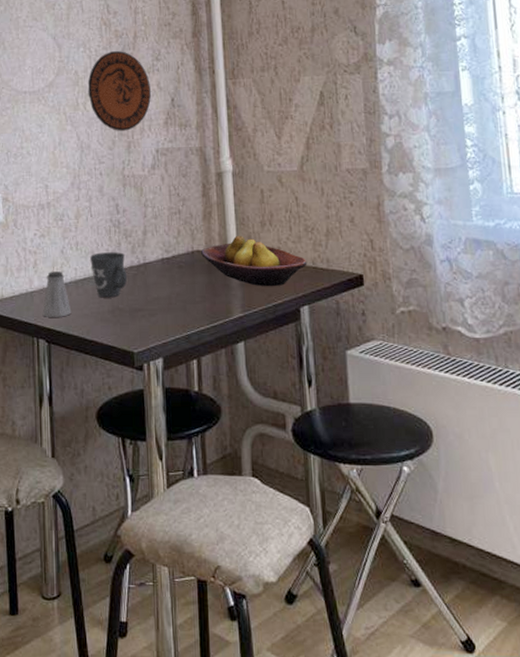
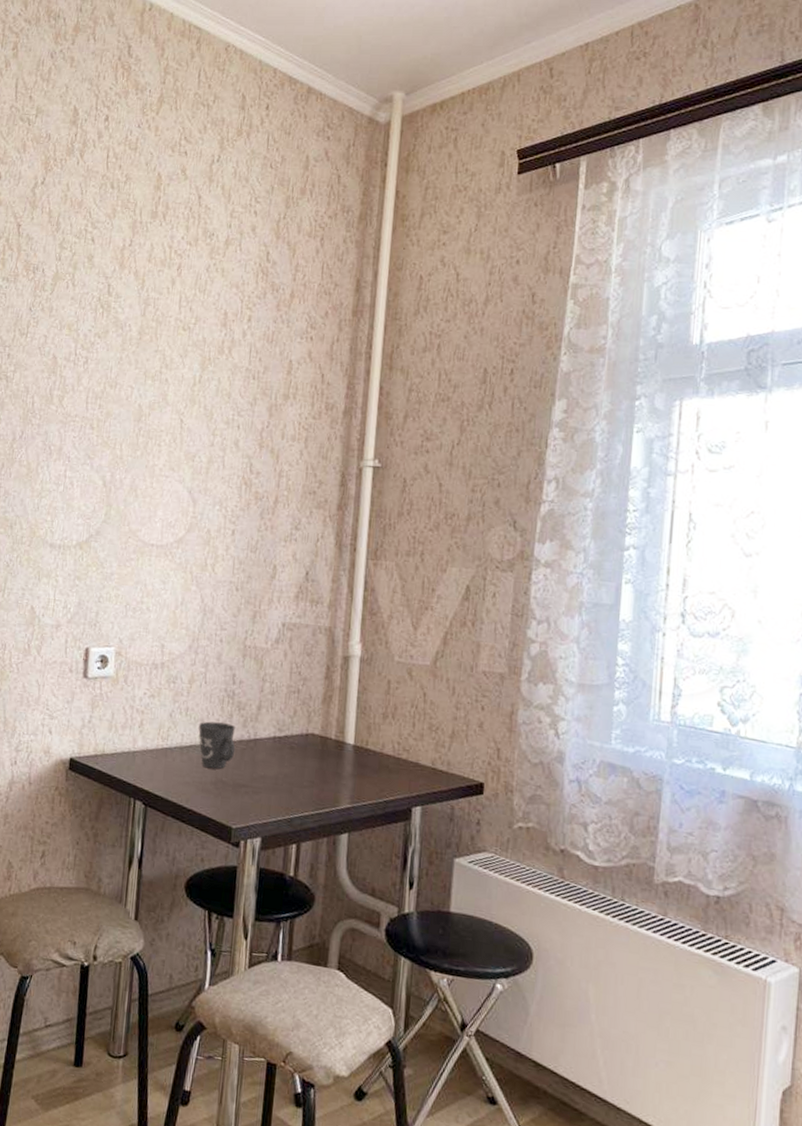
saltshaker: present [42,271,72,317] -> none [142,734,173,782]
decorative plate: present [87,51,151,131] -> none [218,514,286,600]
fruit bowl: present [201,235,308,287] -> none [316,724,427,782]

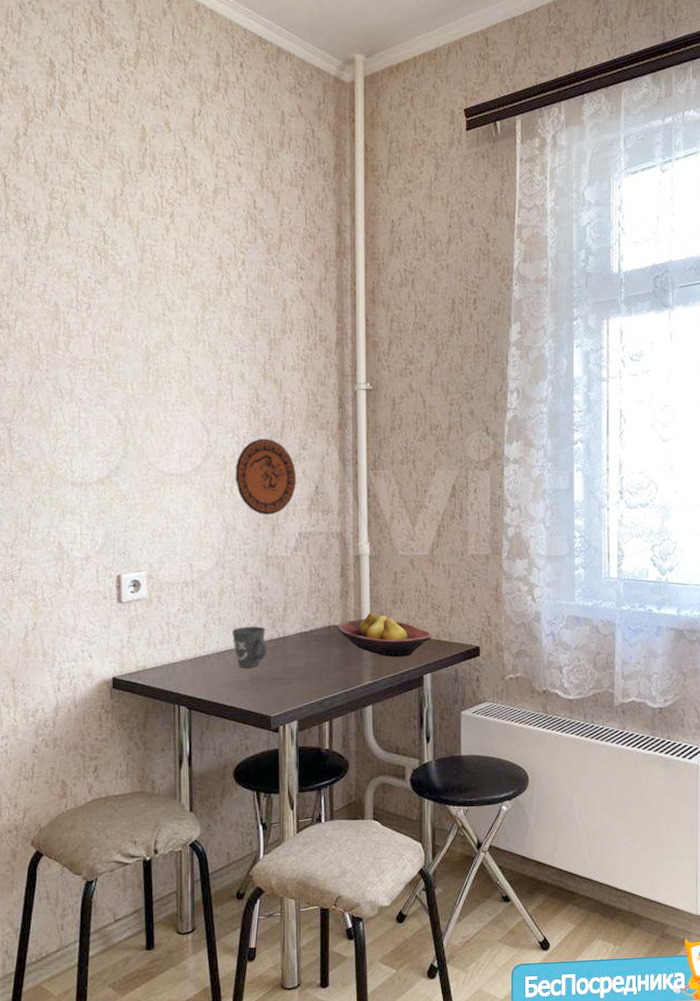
decorative plate: none [218,514,286,600] -> present [235,439,296,515]
fruit bowl: none [316,724,427,782] -> present [337,612,432,658]

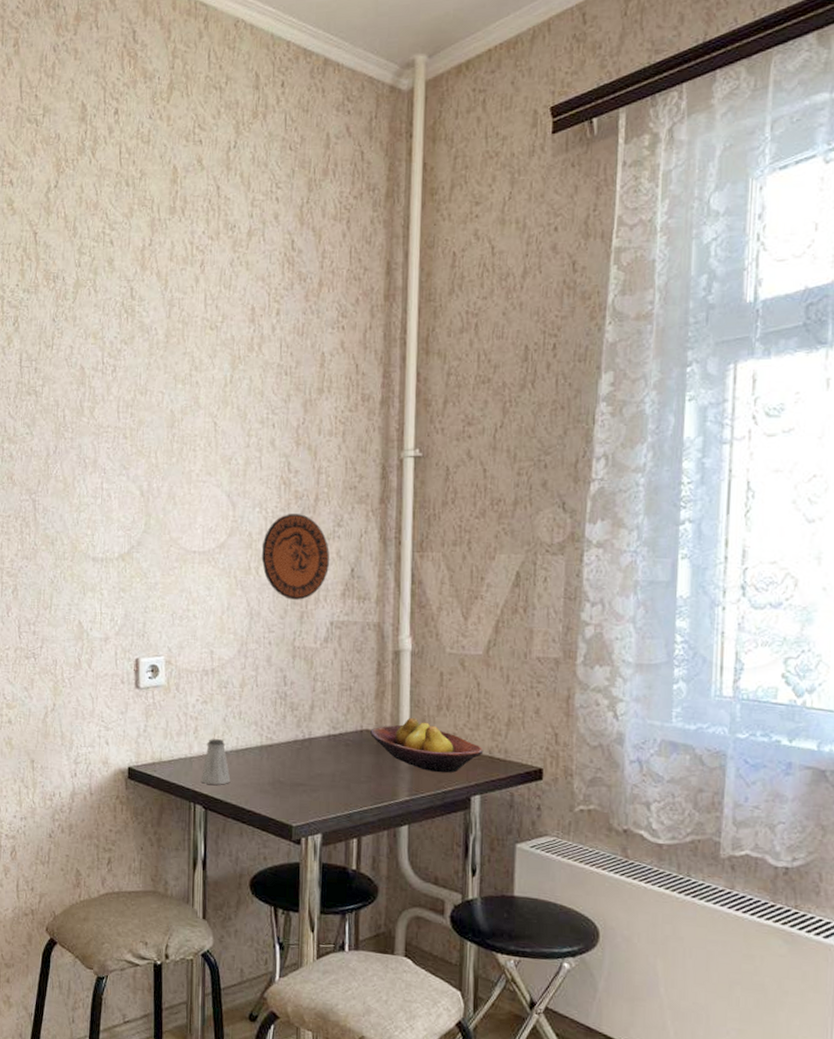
saltshaker: none [184,644,213,686] -> present [200,739,231,785]
mug: present [232,626,267,668] -> none [253,723,291,770]

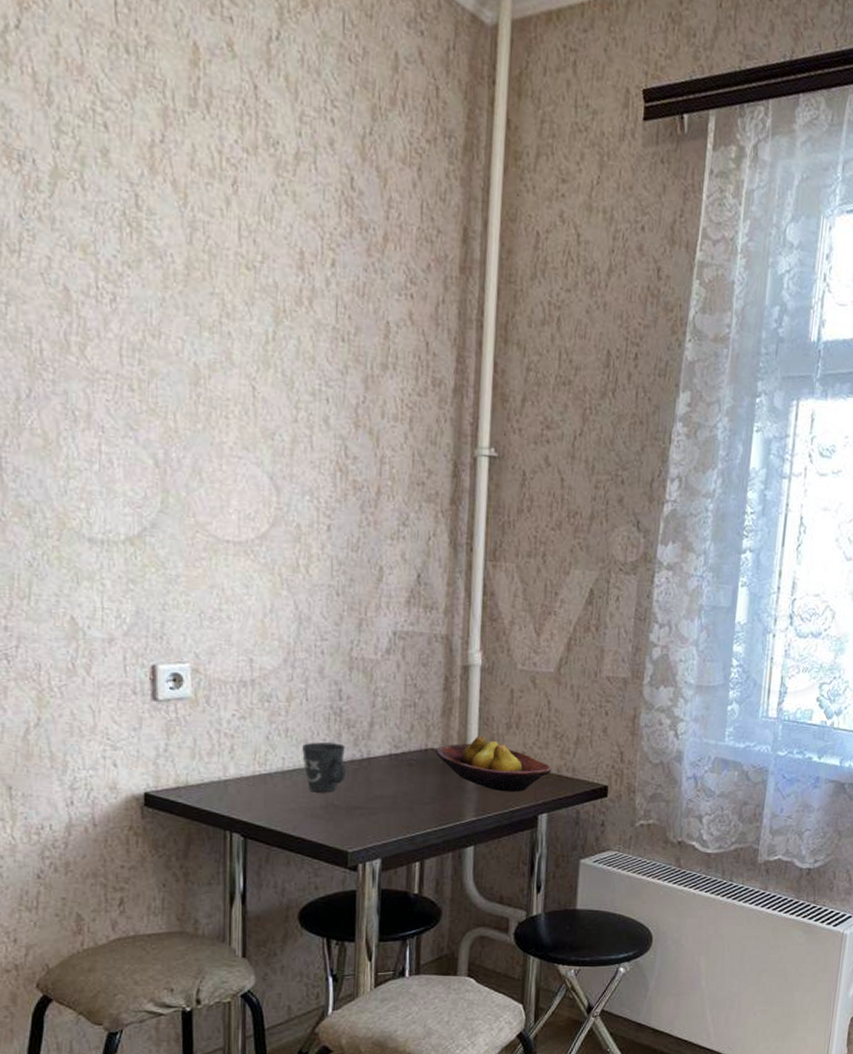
saltshaker: present [200,739,231,785] -> none [238,759,275,810]
mug: none [253,723,291,770] -> present [302,742,347,793]
decorative plate: present [261,514,329,600] -> none [312,506,393,606]

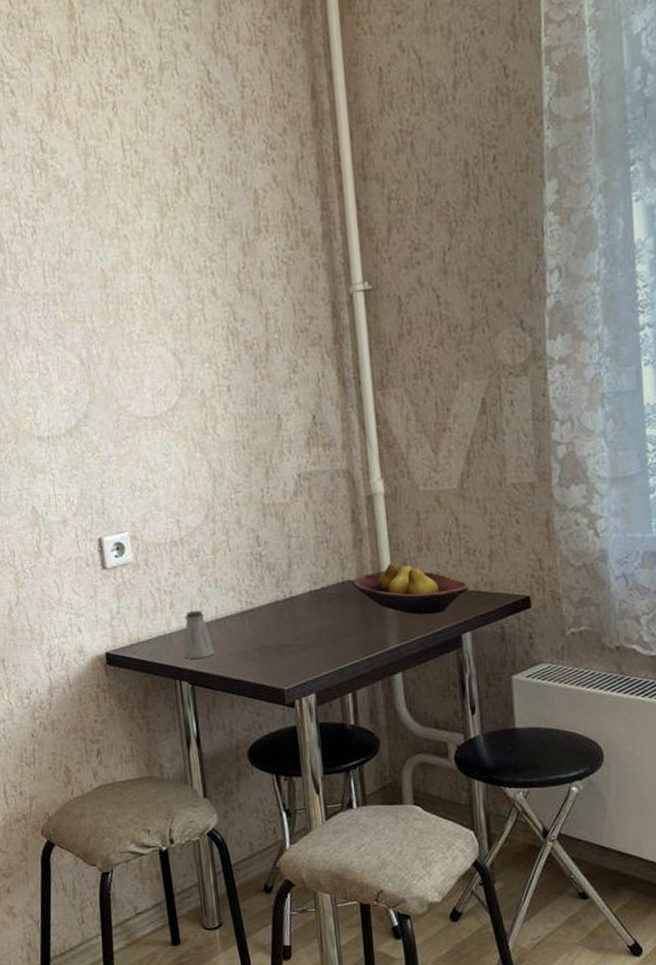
saltshaker: none [238,759,275,810] -> present [183,611,215,659]
mug: present [302,742,347,793] -> none [231,587,274,636]

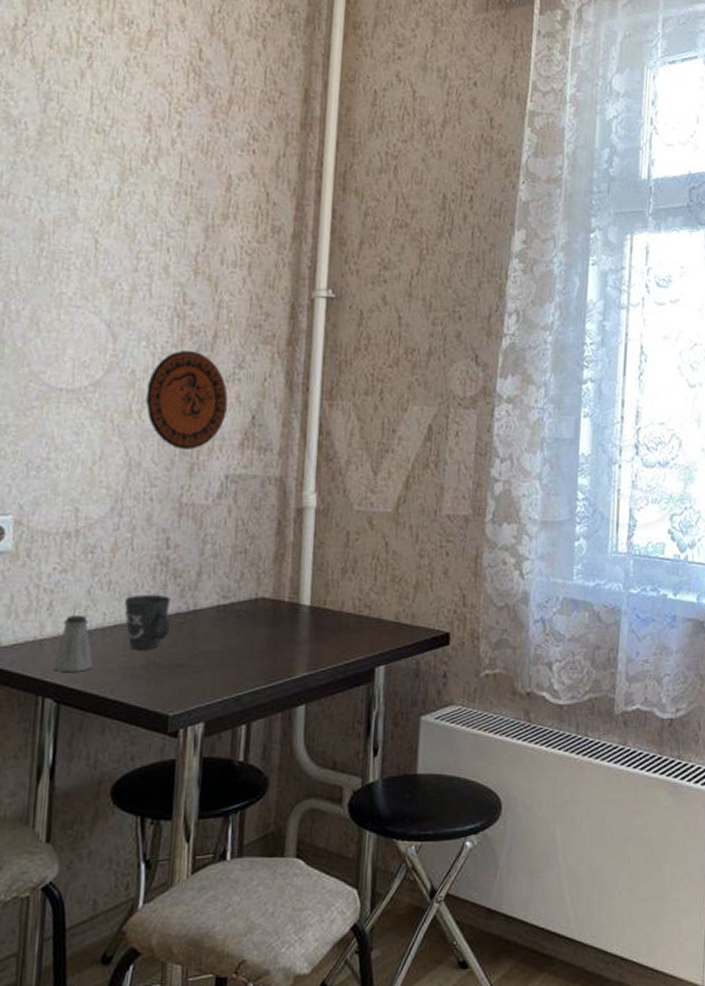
decorative plate: none [216,364,289,456] -> present [145,350,228,450]
mug: none [231,587,274,636] -> present [124,595,171,650]
fruit bowl: present [352,562,469,615] -> none [266,582,390,643]

